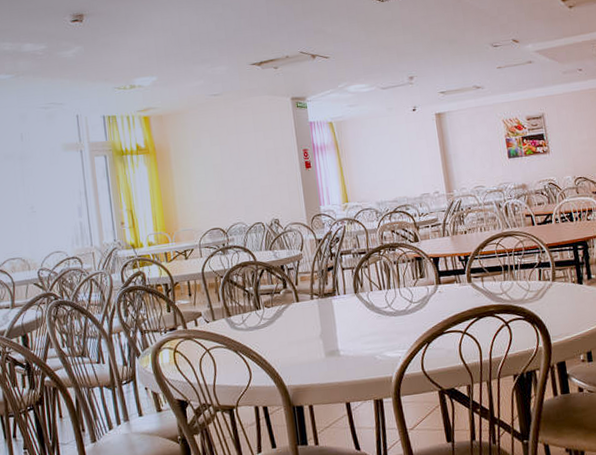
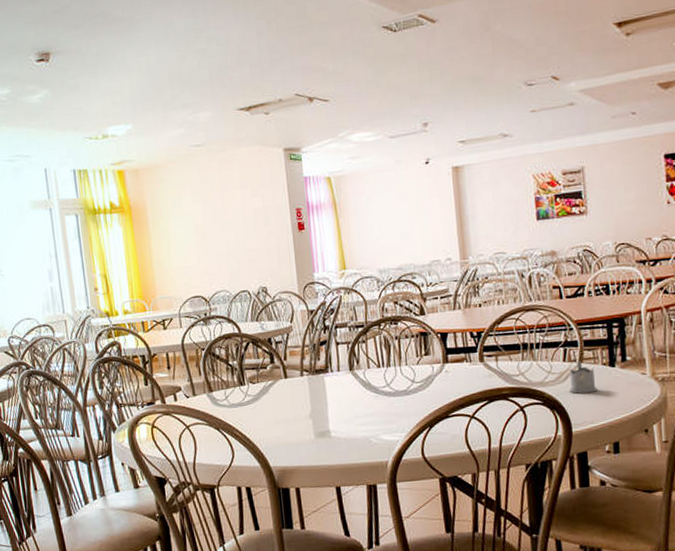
tea glass holder: none [545,280,570,309] -> present [569,361,598,394]

